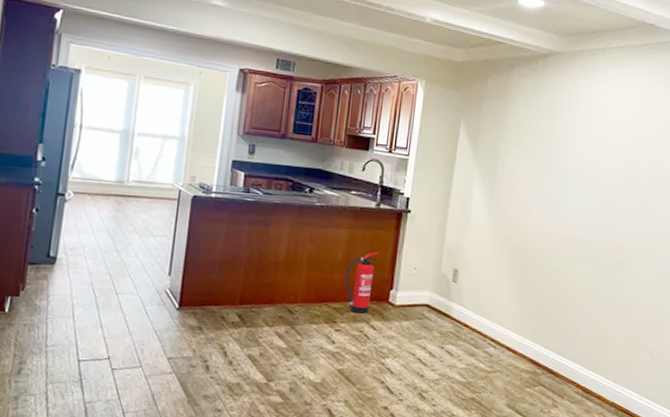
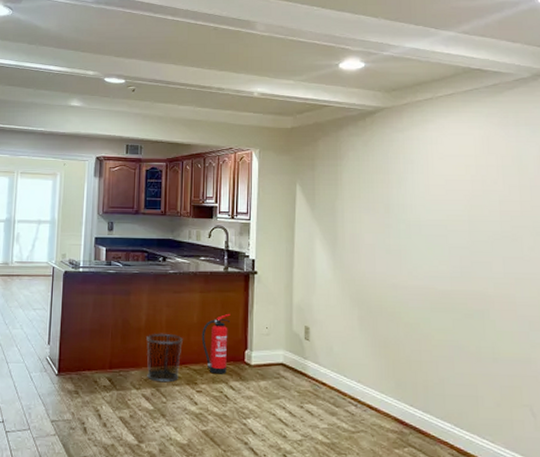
waste bin: none [282,269,325,321] -> present [146,333,183,383]

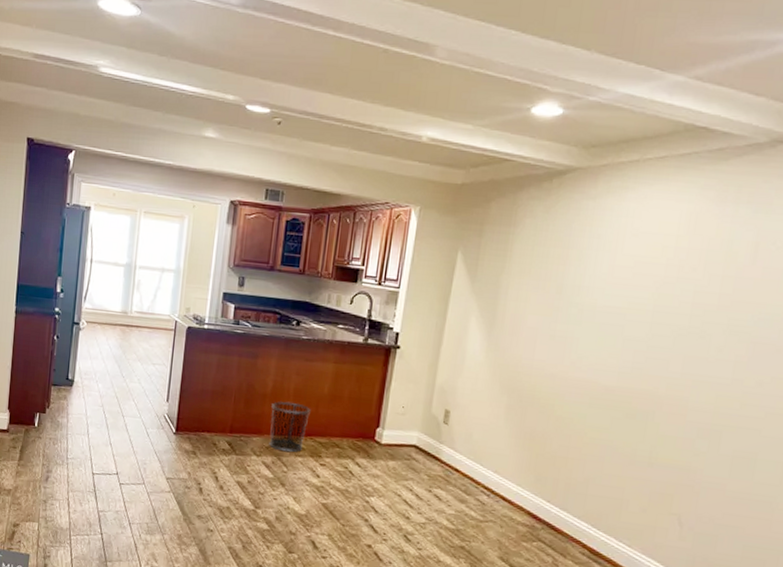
fire extinguisher: present [201,313,231,374] -> none [330,388,365,450]

